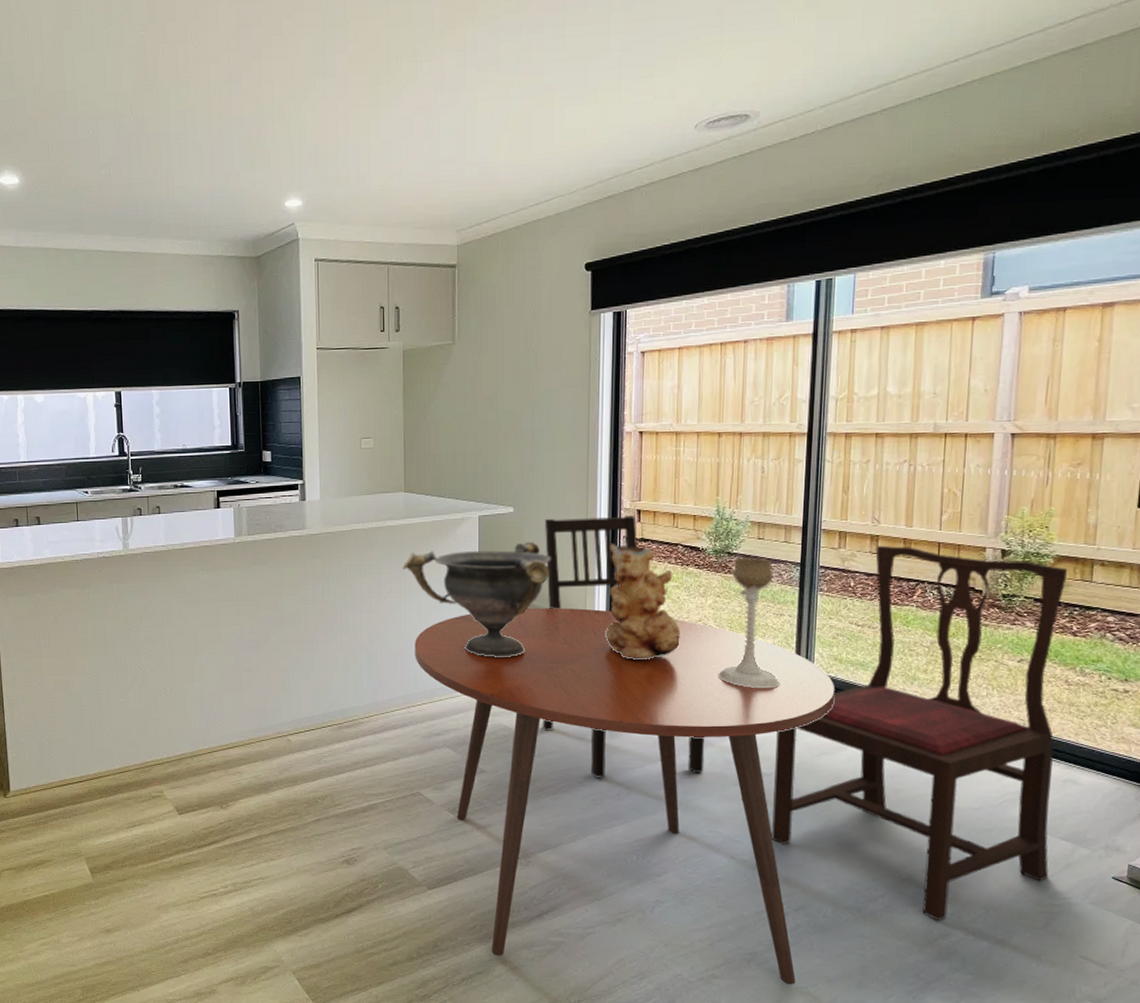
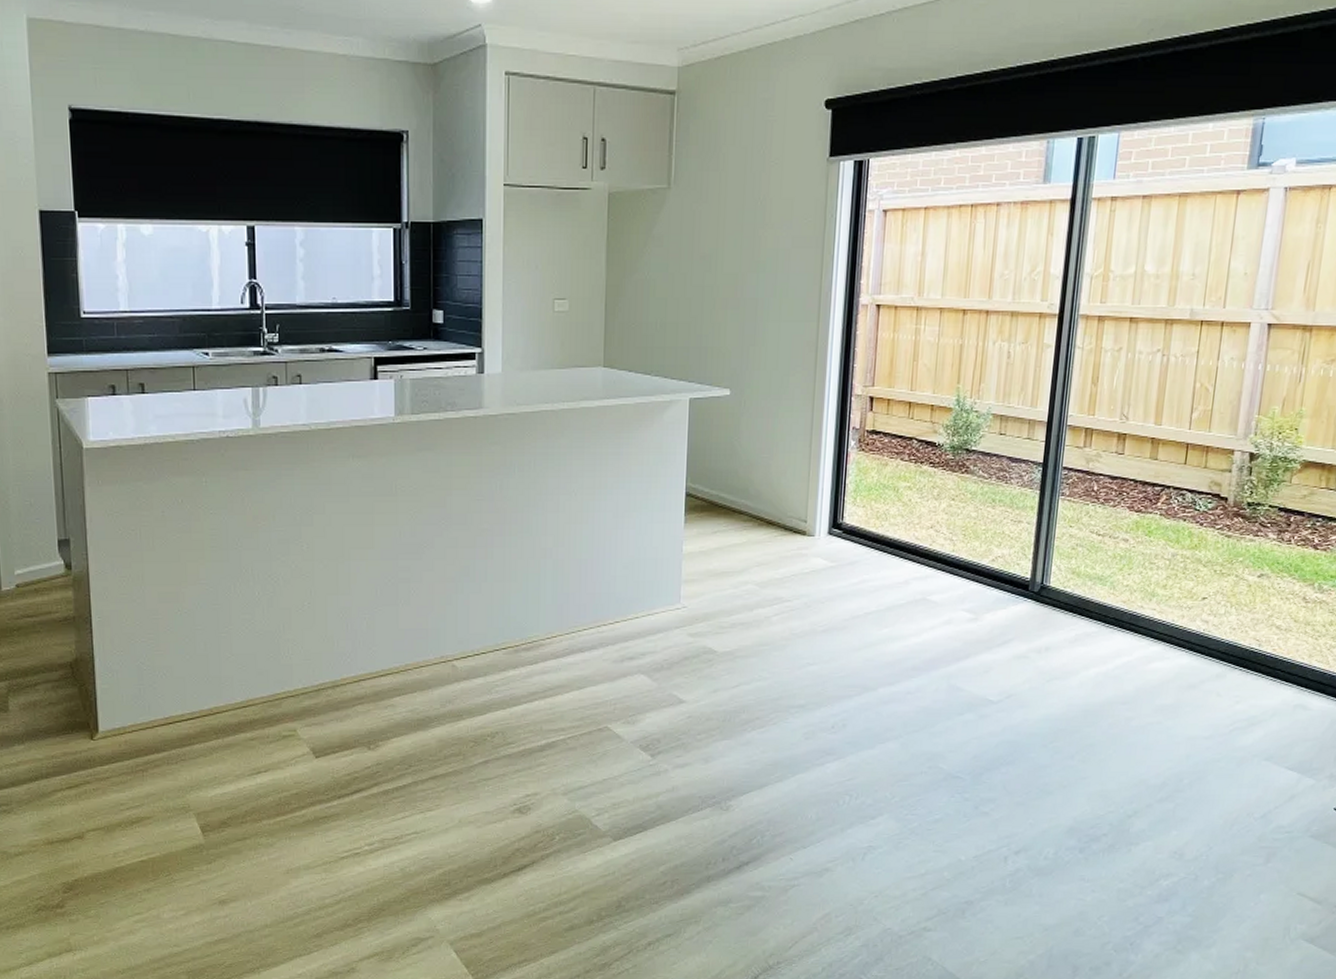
decorative bowl: present [402,541,551,658] -> none [598,430,771,569]
dining table: present [414,608,835,984] -> none [608,510,1071,935]
dining chair: present [542,515,705,778] -> none [751,403,931,708]
vase: present [604,542,681,660] -> none [826,434,910,571]
candle holder: present [718,557,780,689] -> none [948,455,1014,606]
dining chair: present [772,545,1067,921] -> none [995,445,1313,860]

